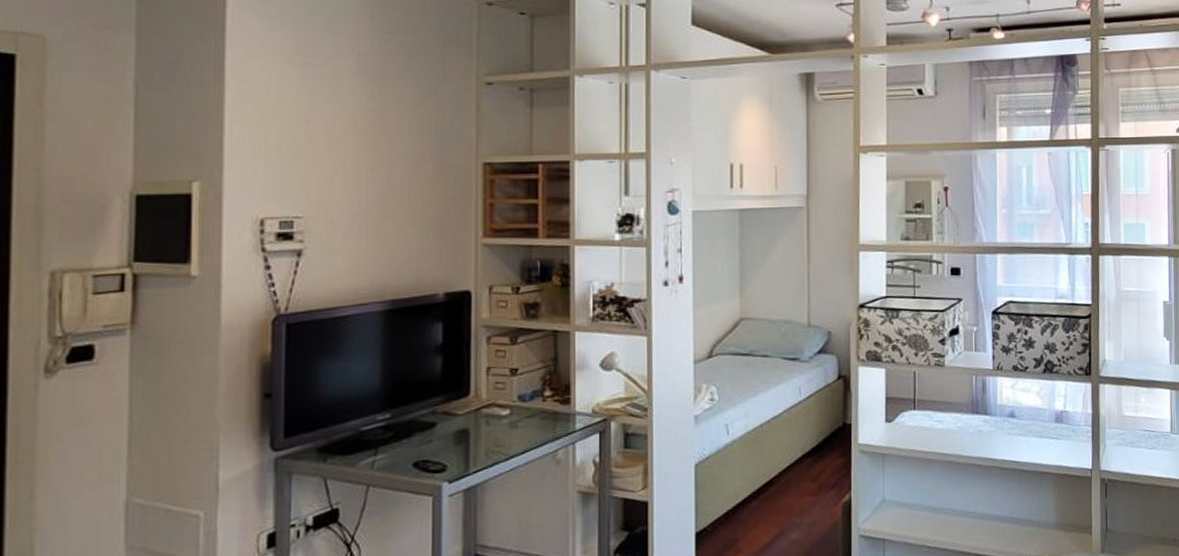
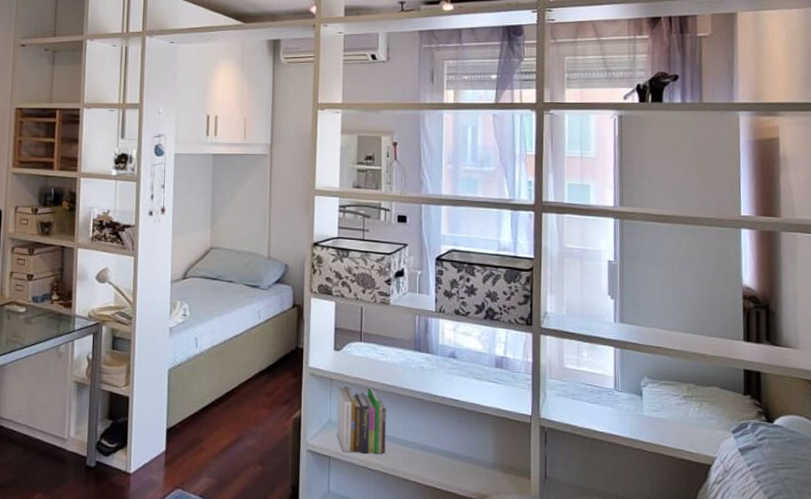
books: none [890,457,944,533] -> present [336,386,386,454]

